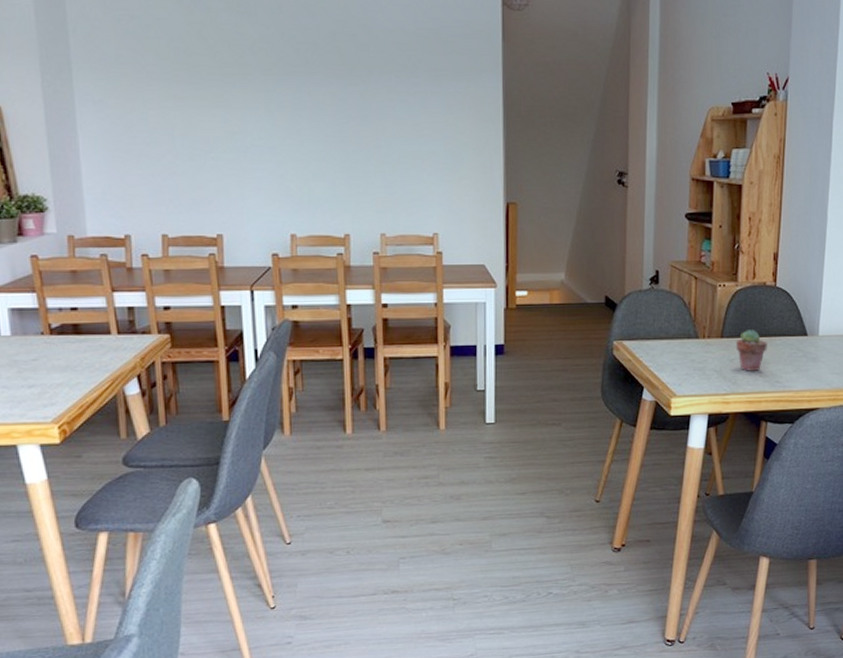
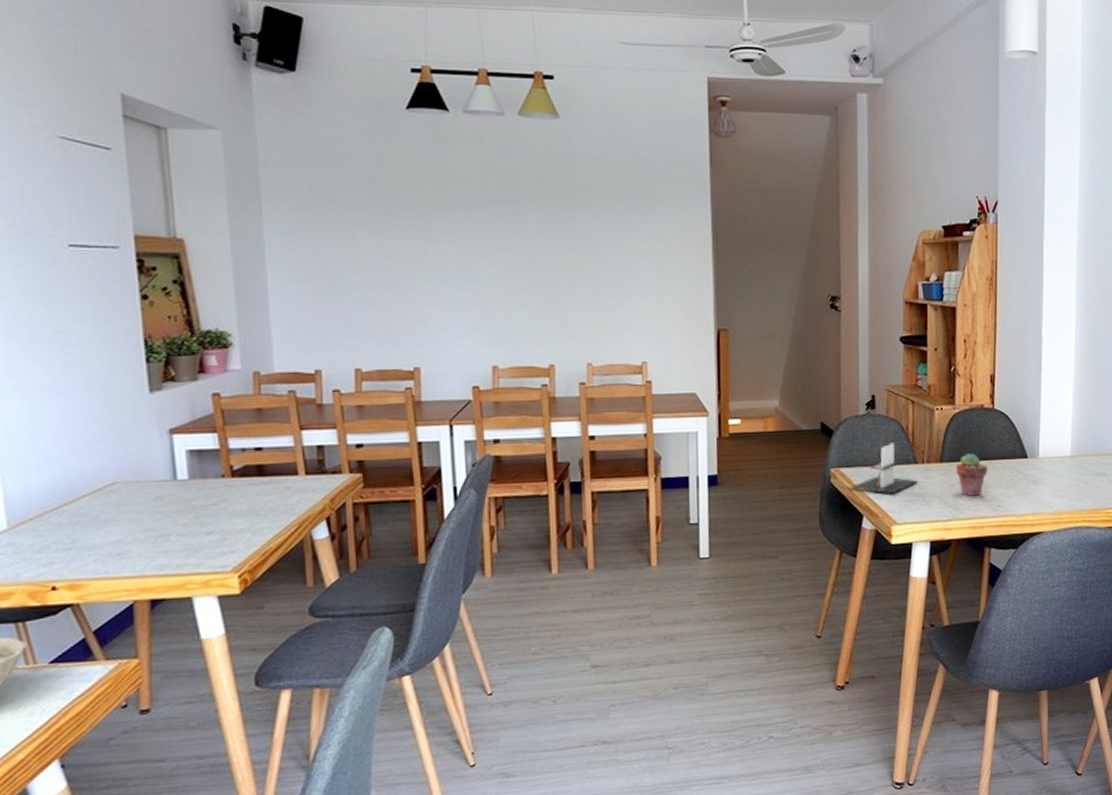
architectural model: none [630,317,698,367] -> present [848,442,918,494]

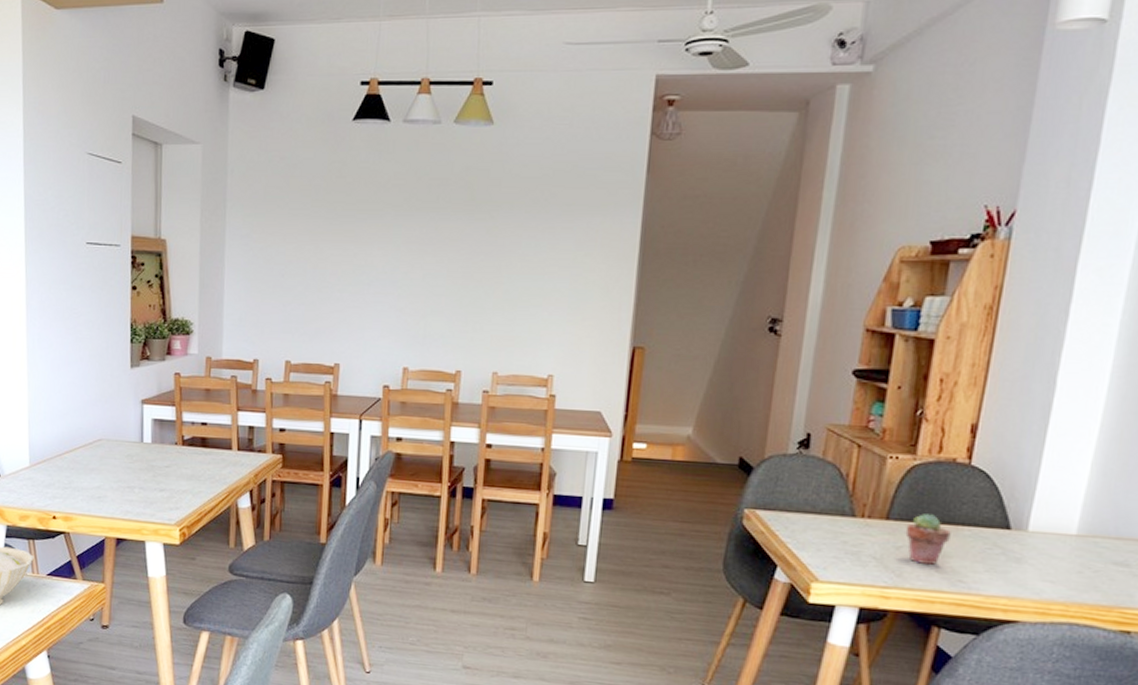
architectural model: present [848,442,918,494] -> none [763,489,853,547]

